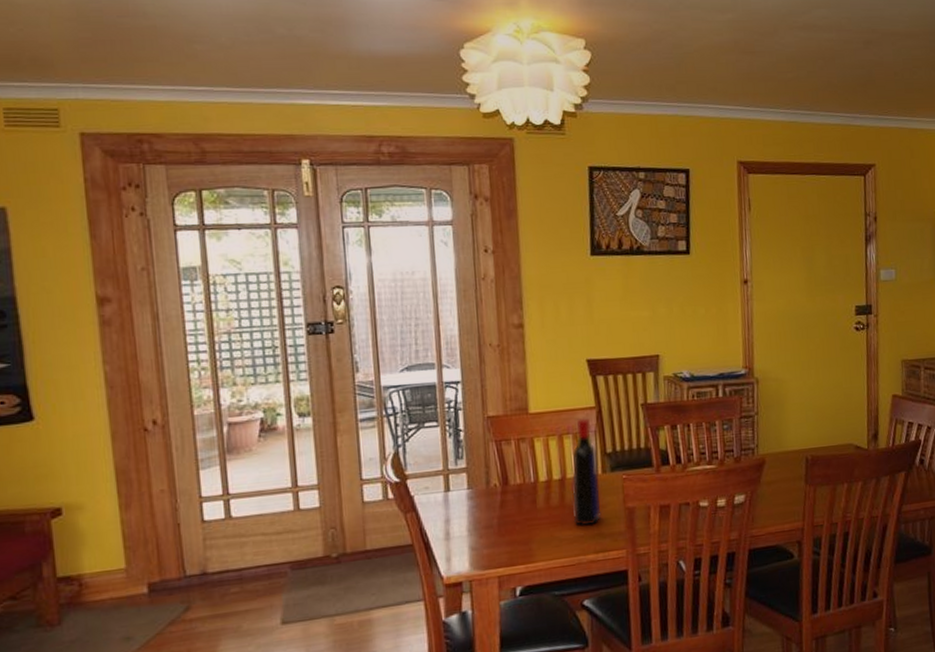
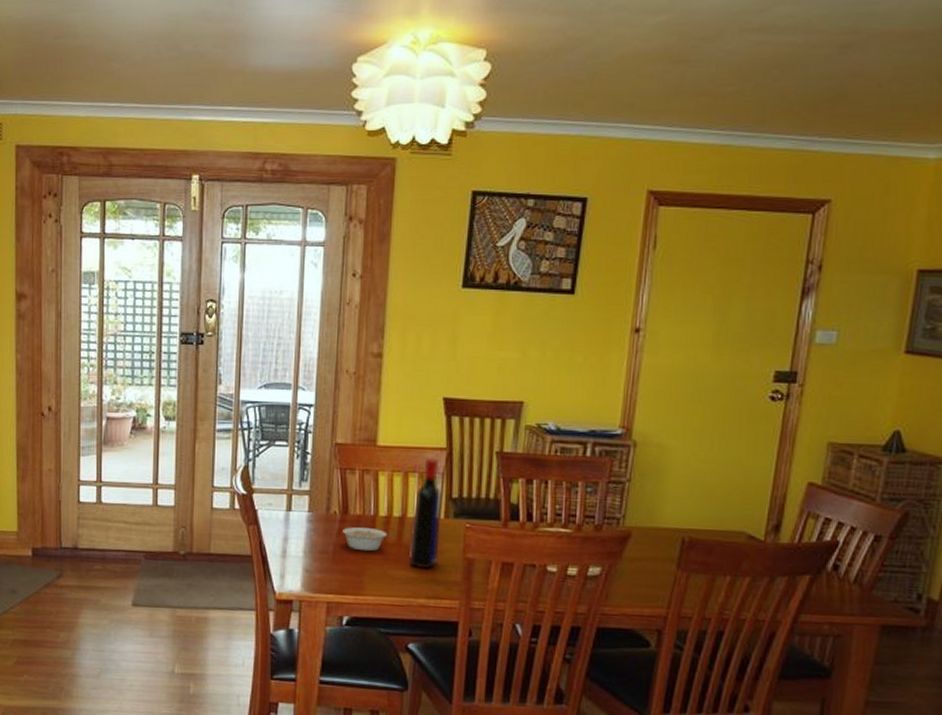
legume: none [505,494,553,519] -> present [343,527,391,552]

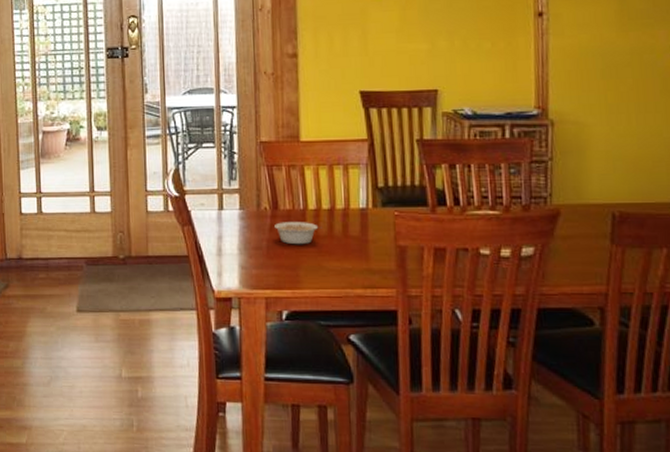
liquor bottle: present [408,457,442,569] -> none [341,149,371,259]

